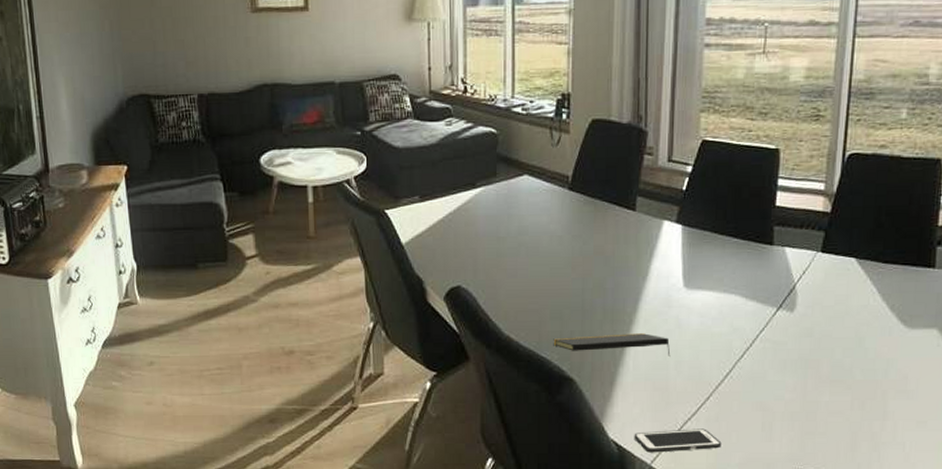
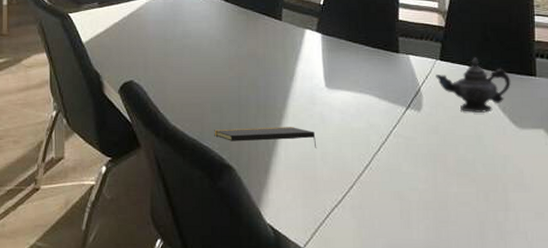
cell phone: present [634,428,722,453] -> none [288,215,366,237]
teapot: none [815,248,904,312] -> present [436,57,511,113]

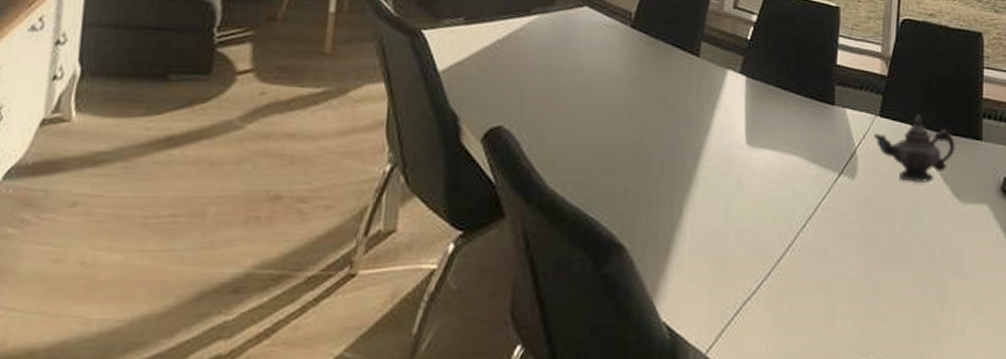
notepad: present [214,127,317,148] -> none [603,194,731,223]

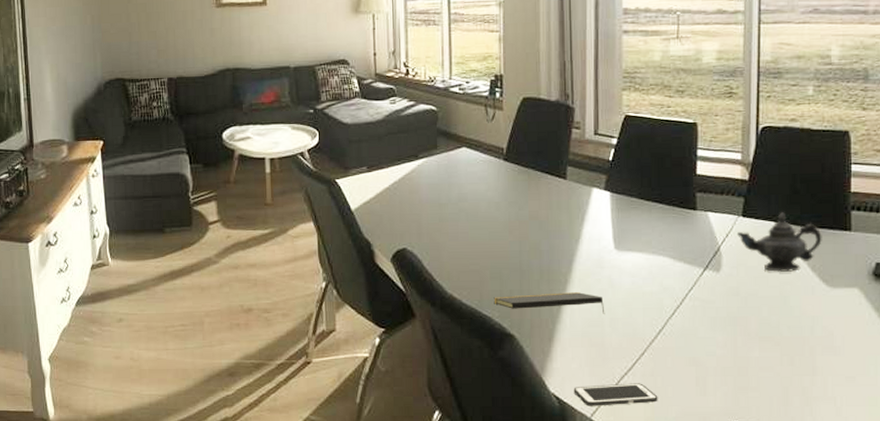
notepad: none [603,194,731,223] -> present [494,292,605,314]
cell phone: none [688,310,783,340] -> present [573,383,658,406]

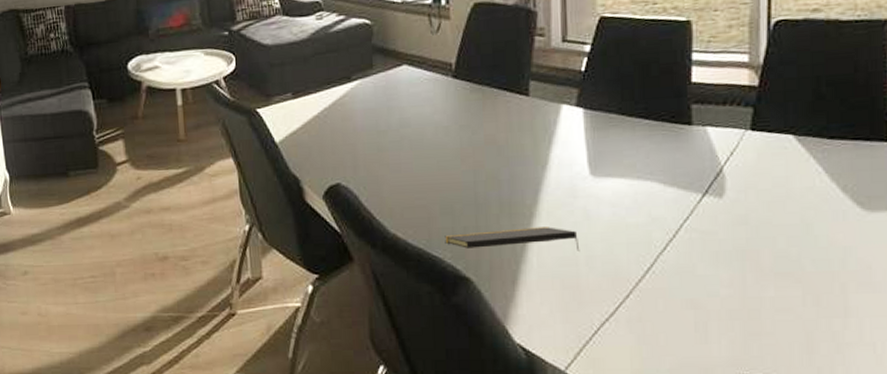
cell phone: present [573,383,658,406] -> none [543,330,648,358]
teapot: present [737,212,822,272] -> none [745,123,856,195]

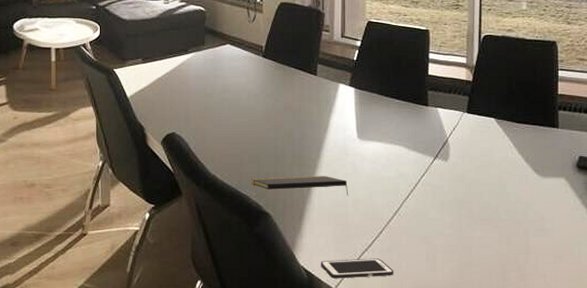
cell phone: none [543,330,648,358] -> present [320,258,394,279]

